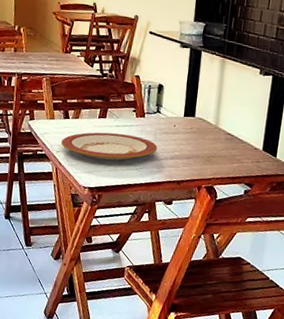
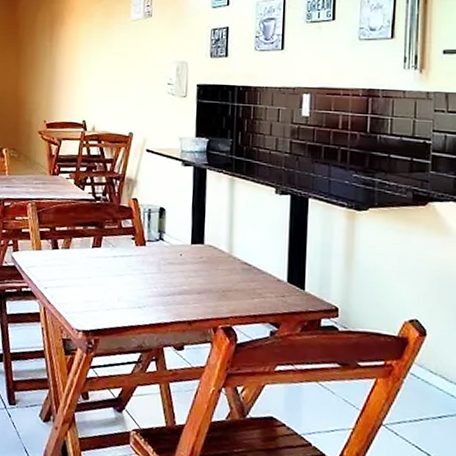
plate: present [61,132,158,161] -> none [50,264,162,298]

